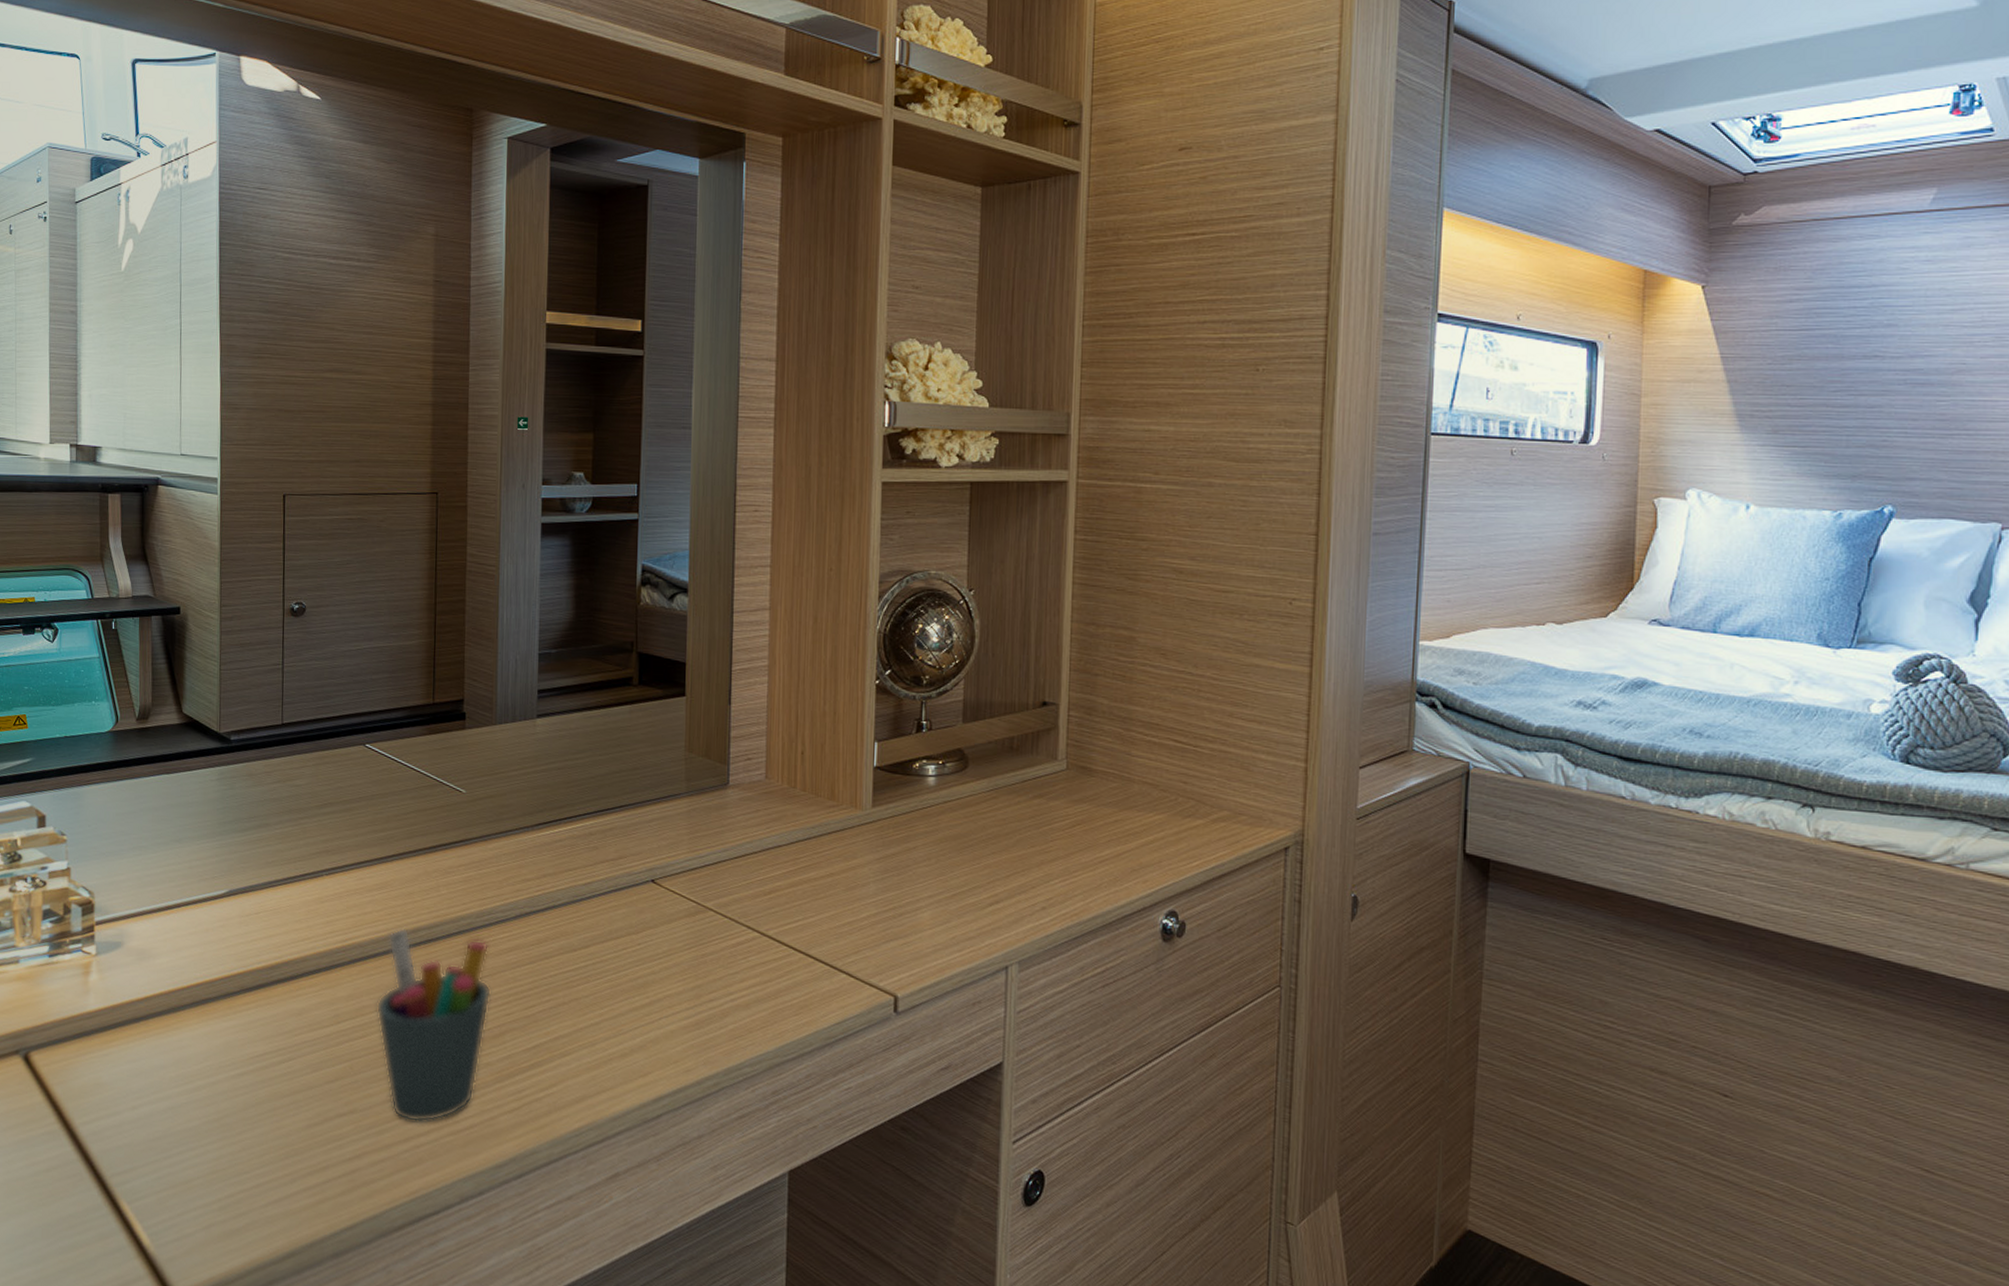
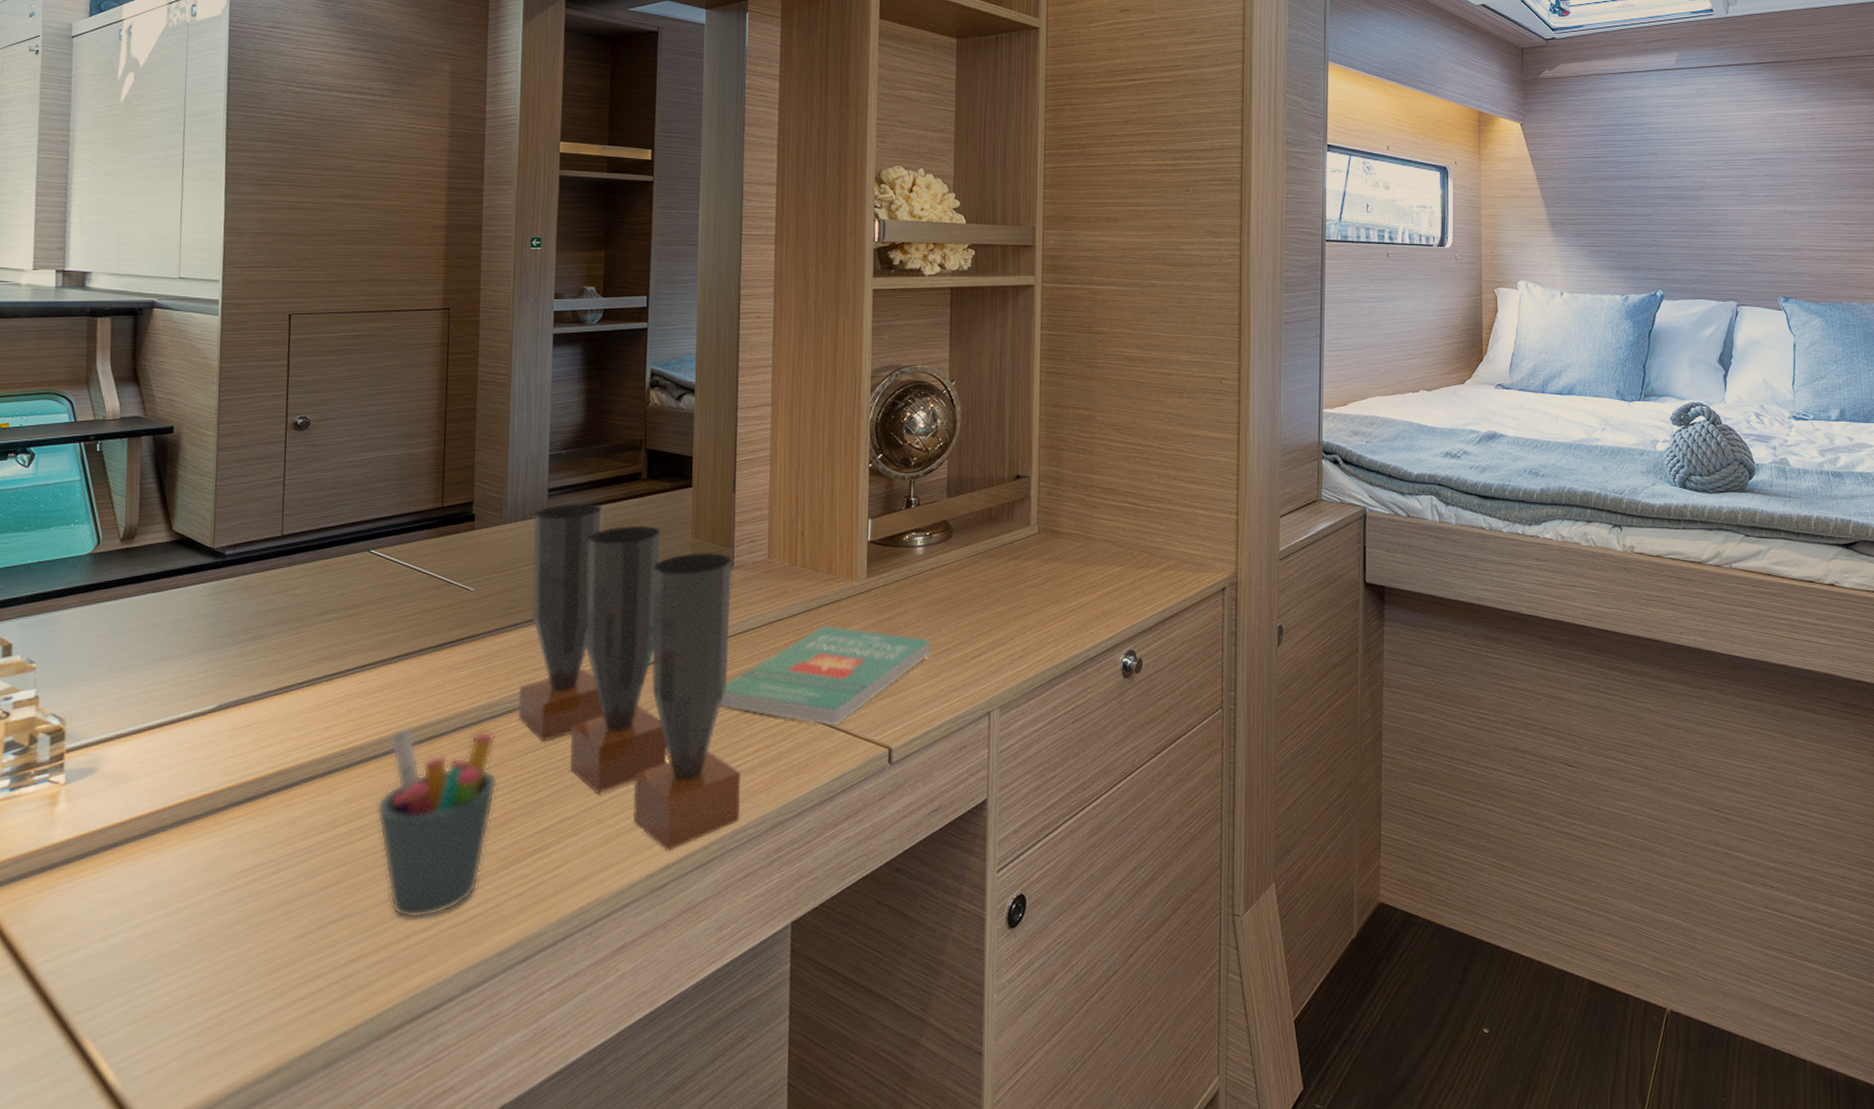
candle: none [510,707,736,1082] -> present [518,503,740,851]
book: none [714,857,942,967] -> present [720,626,931,726]

